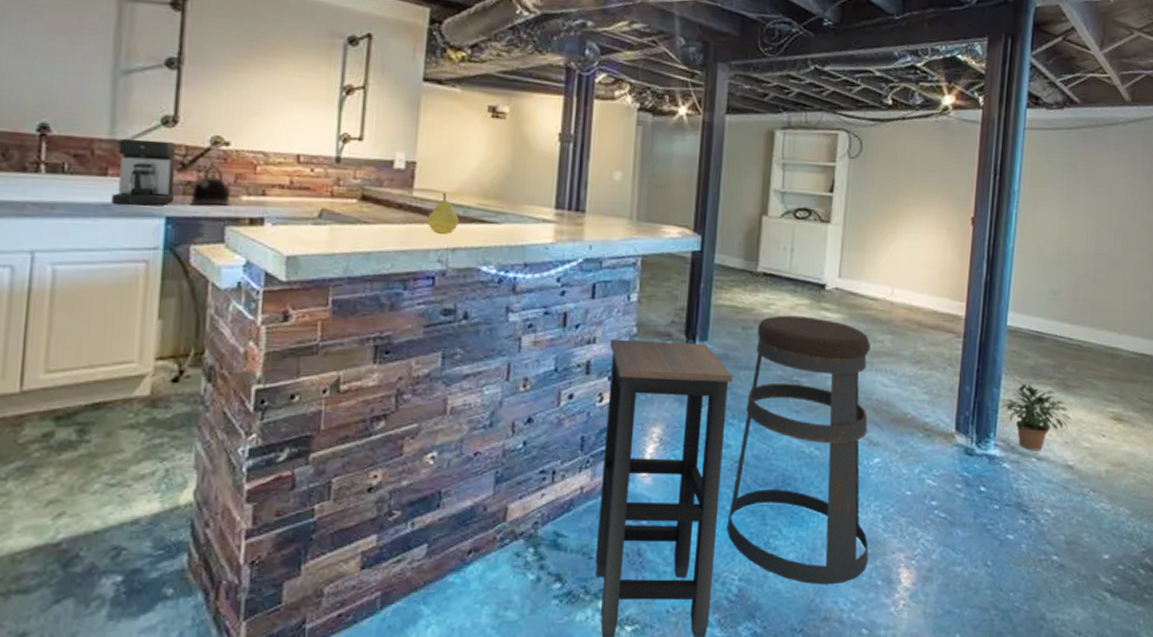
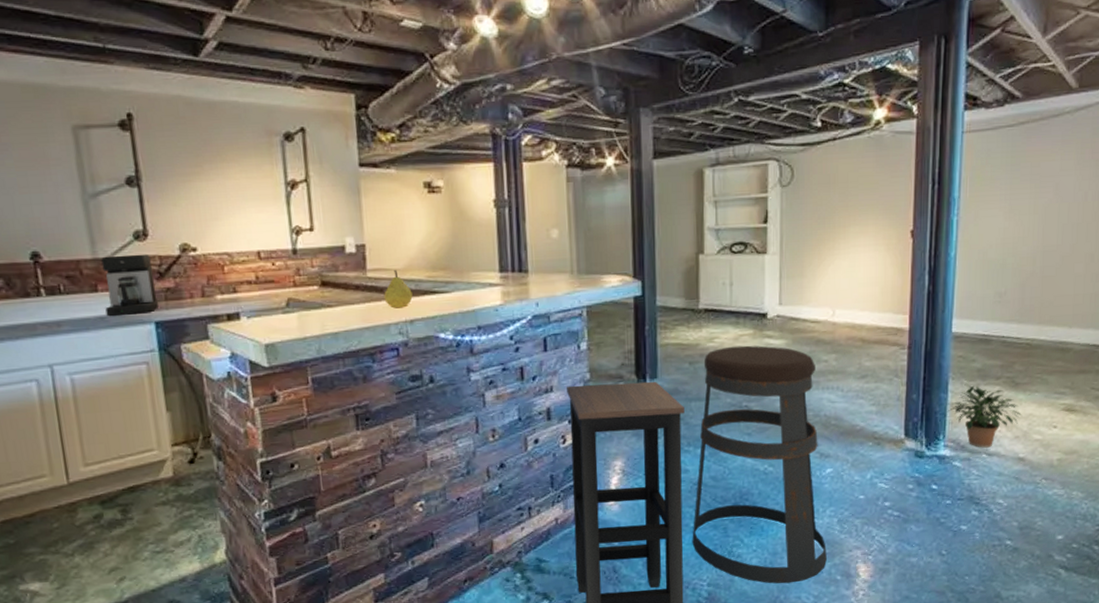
kettle: present [190,165,231,206] -> none [172,271,208,309]

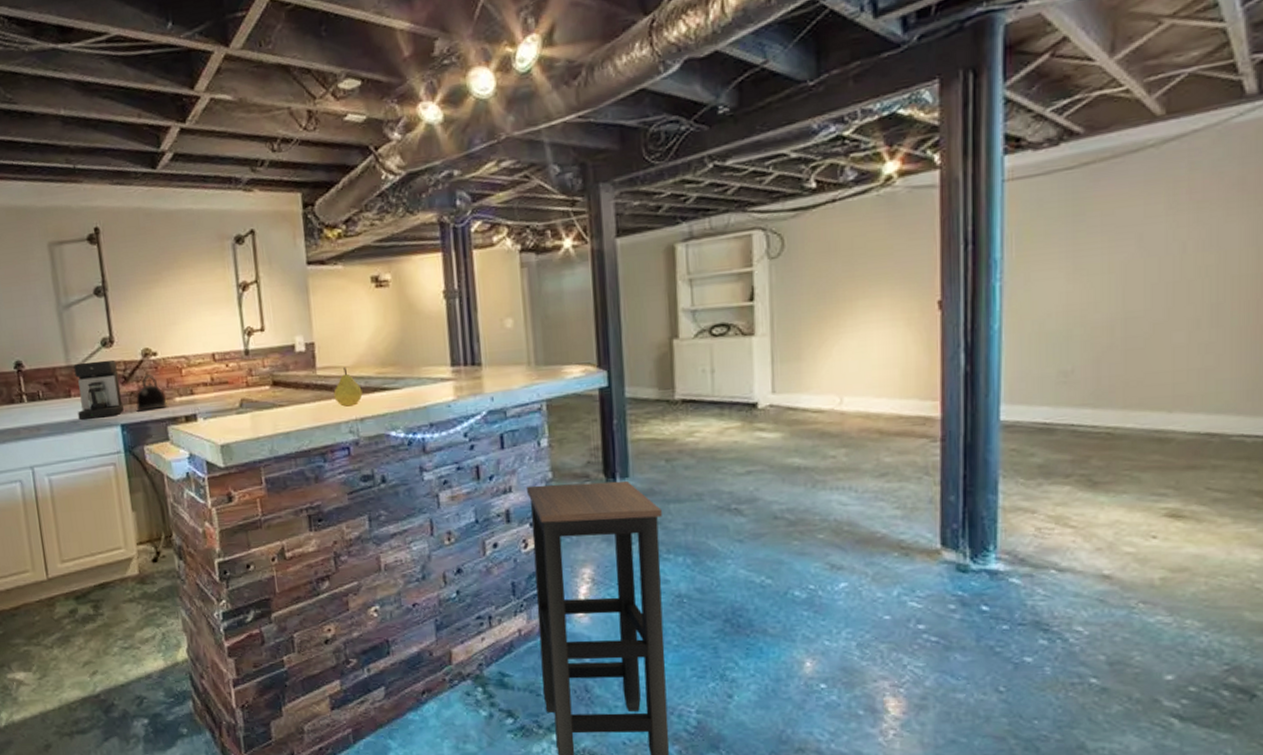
kettle: none [172,271,208,309] -> present [136,374,168,412]
bar stool: present [692,345,827,584] -> none [675,439,844,716]
potted plant: present [948,385,1023,448] -> none [999,484,1106,562]

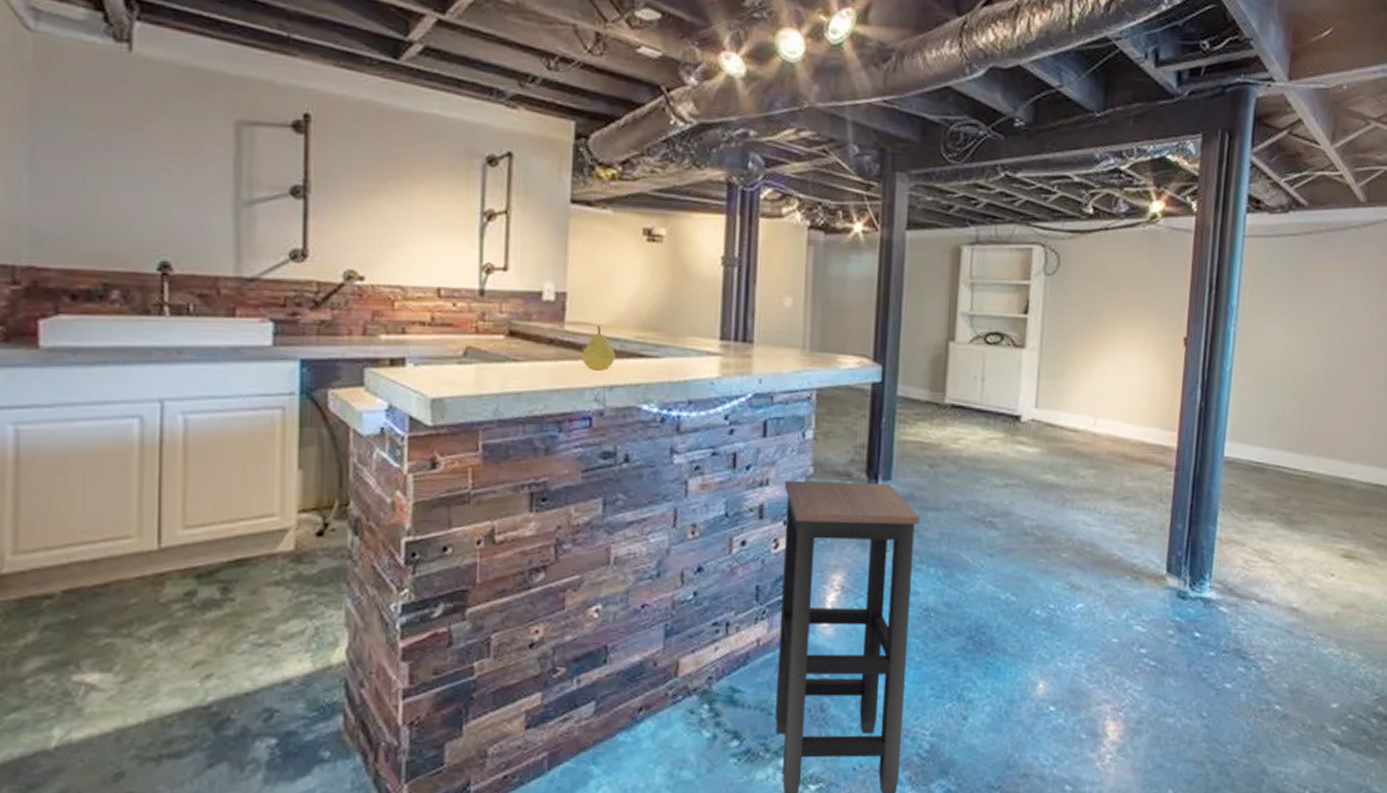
coffee maker: present [73,359,124,421] -> none [241,276,307,349]
kettle: present [136,374,168,412] -> none [325,302,368,347]

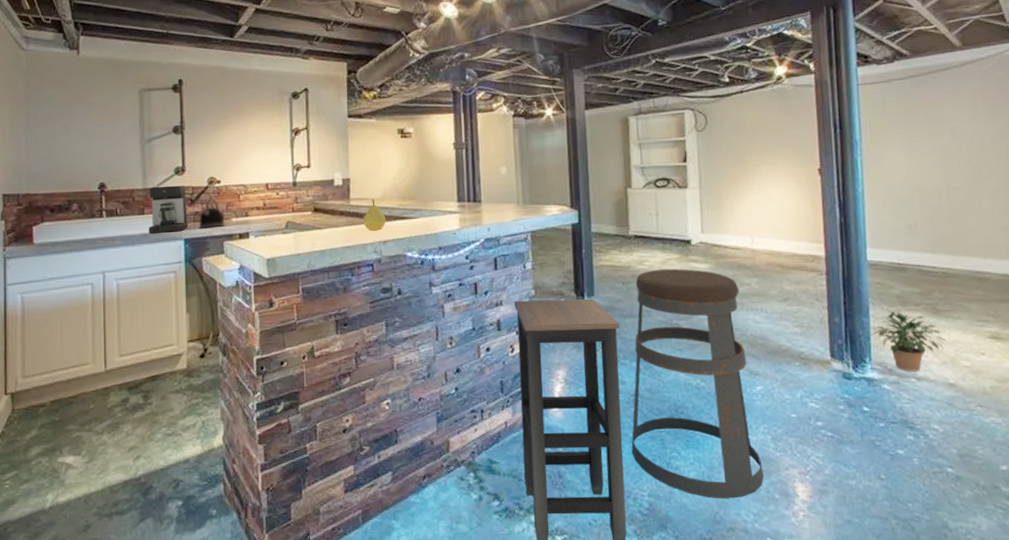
coffee maker: none [241,276,307,349] -> present [148,185,188,234]
kettle: none [325,302,368,347] -> present [198,198,225,229]
bar stool: none [916,450,1072,740] -> present [631,268,764,499]
potted plant: none [1216,519,1298,593] -> present [871,310,948,372]

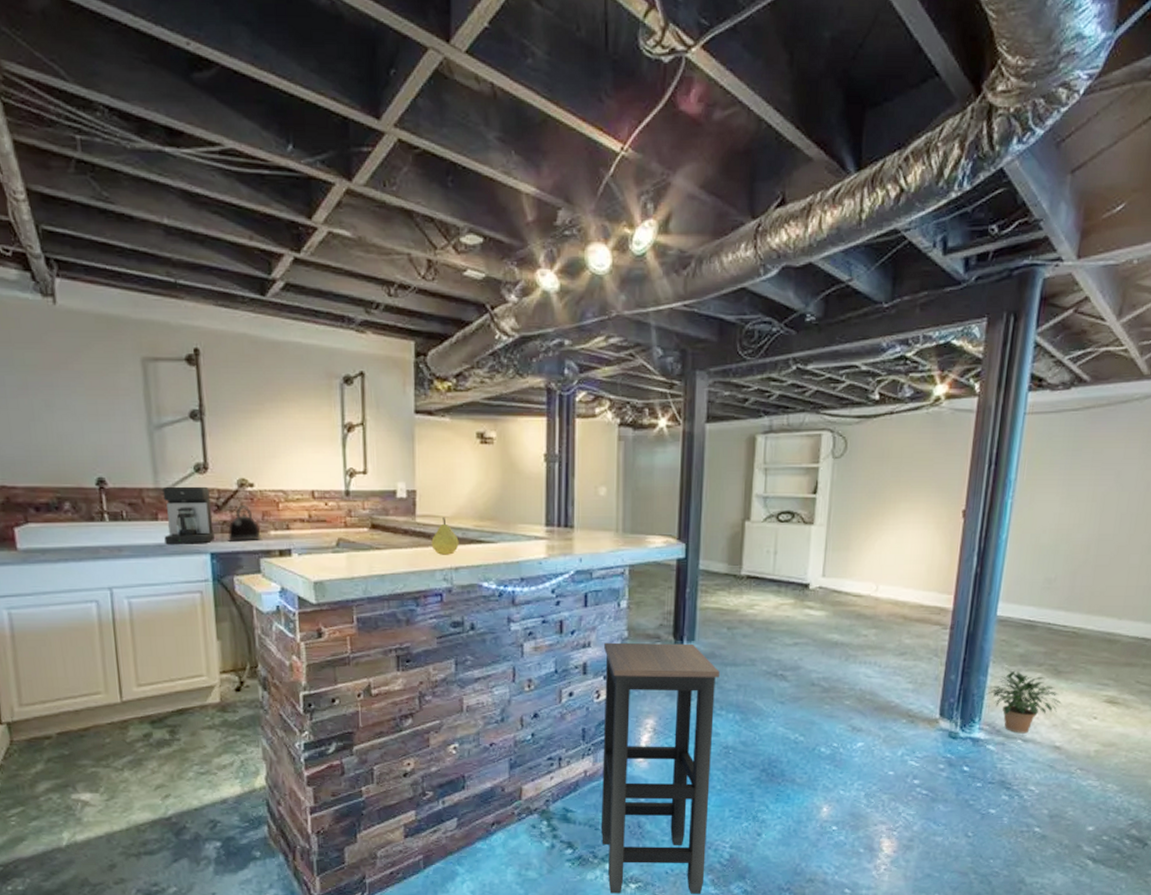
bar stool: present [631,268,764,499] -> none [717,614,855,852]

